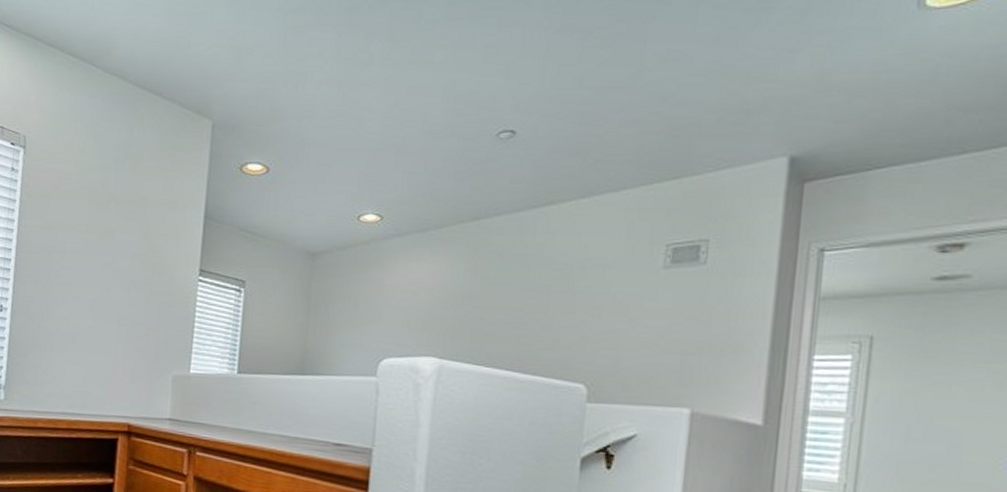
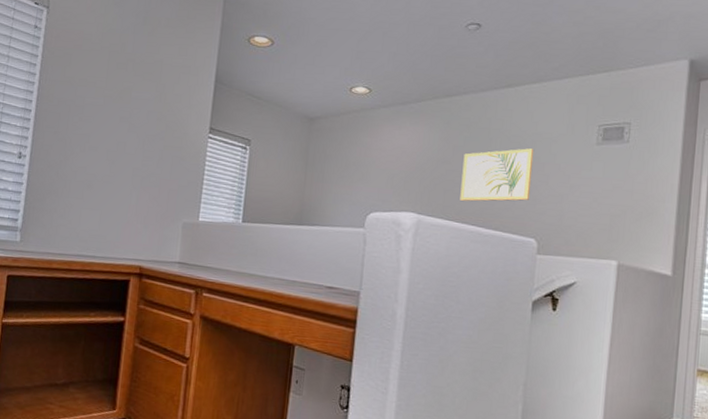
wall art: none [490,277,583,342] -> present [460,148,534,202]

